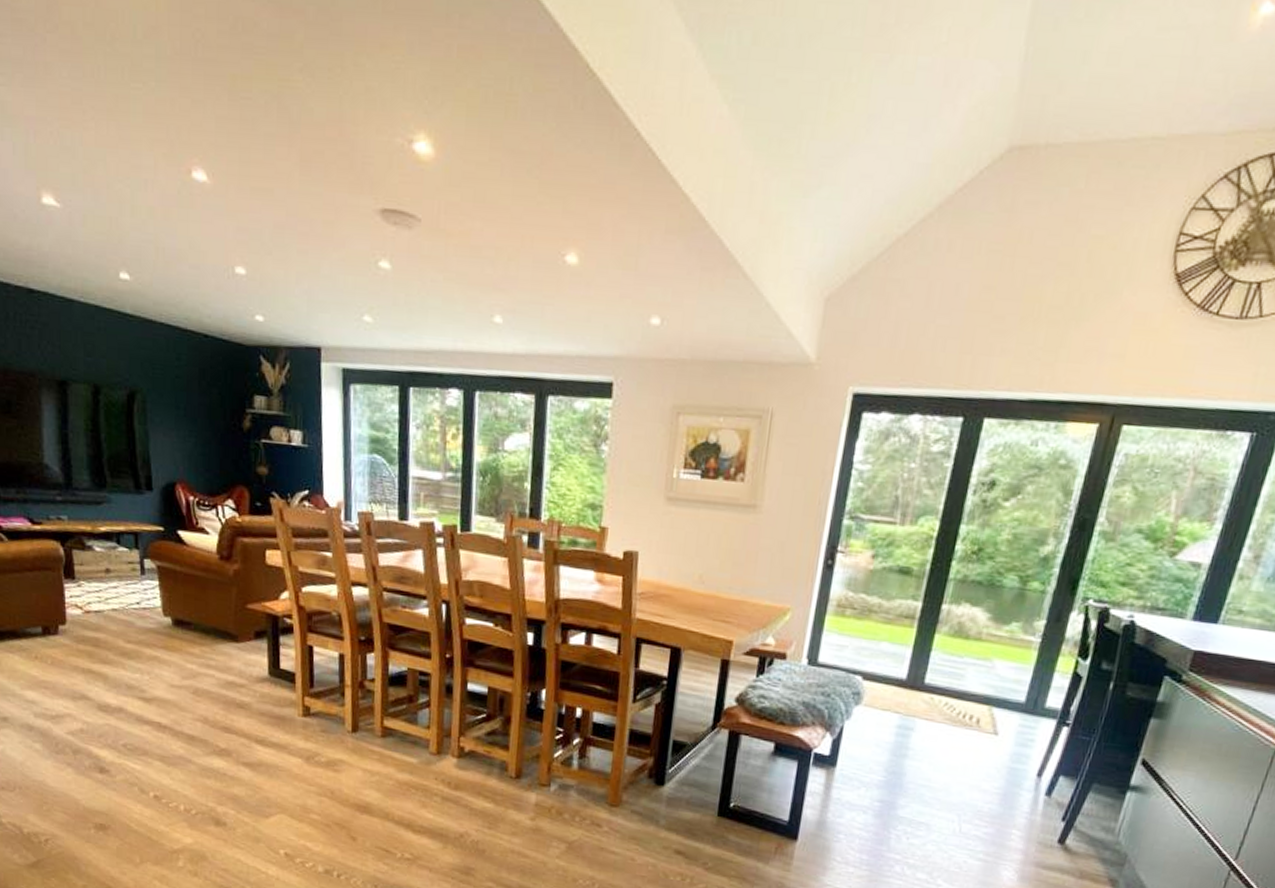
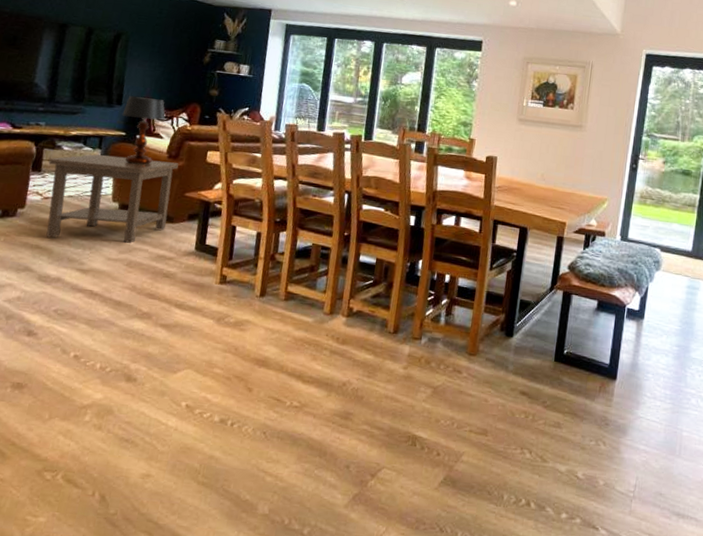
side table: none [81,556,233,667] -> present [46,154,179,243]
table lamp: none [155,478,209,569] -> present [122,96,166,165]

